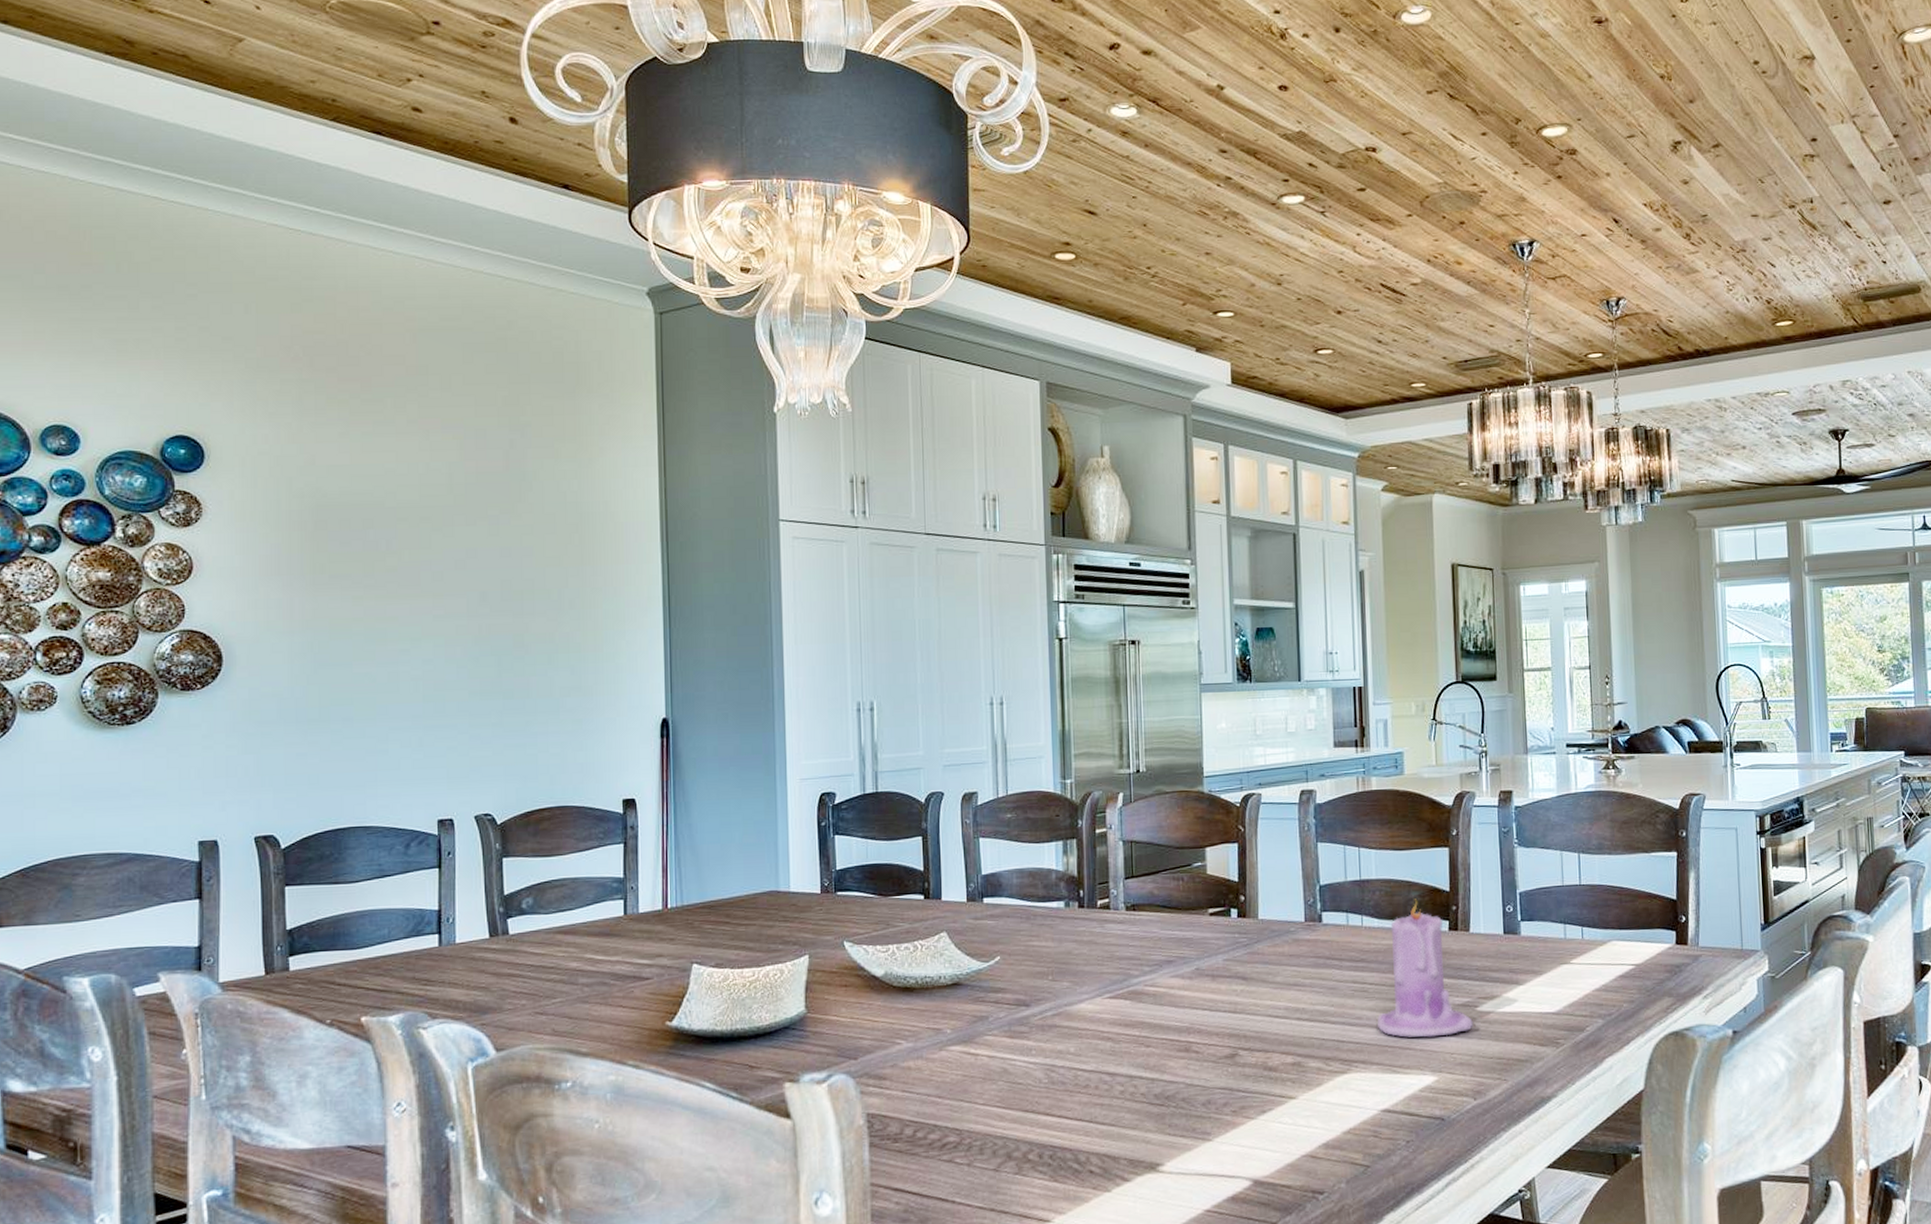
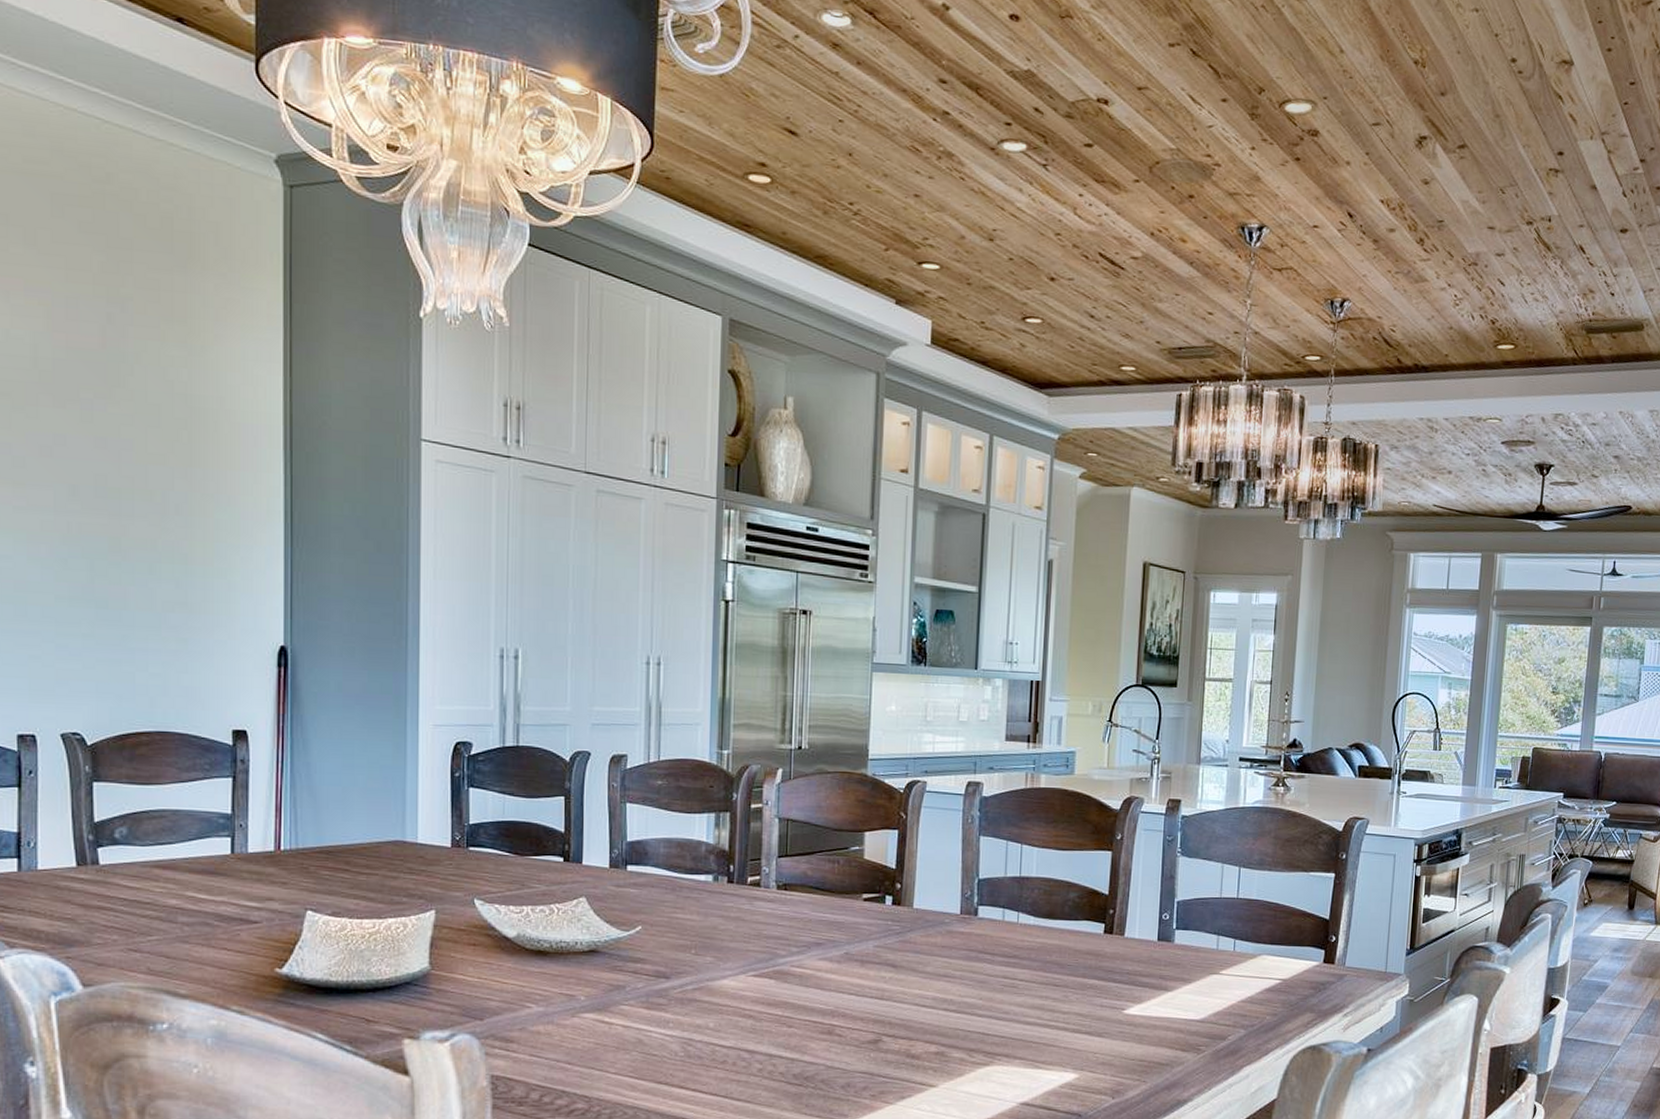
candle: present [1376,899,1473,1038] -> none [1023,899,1119,1036]

